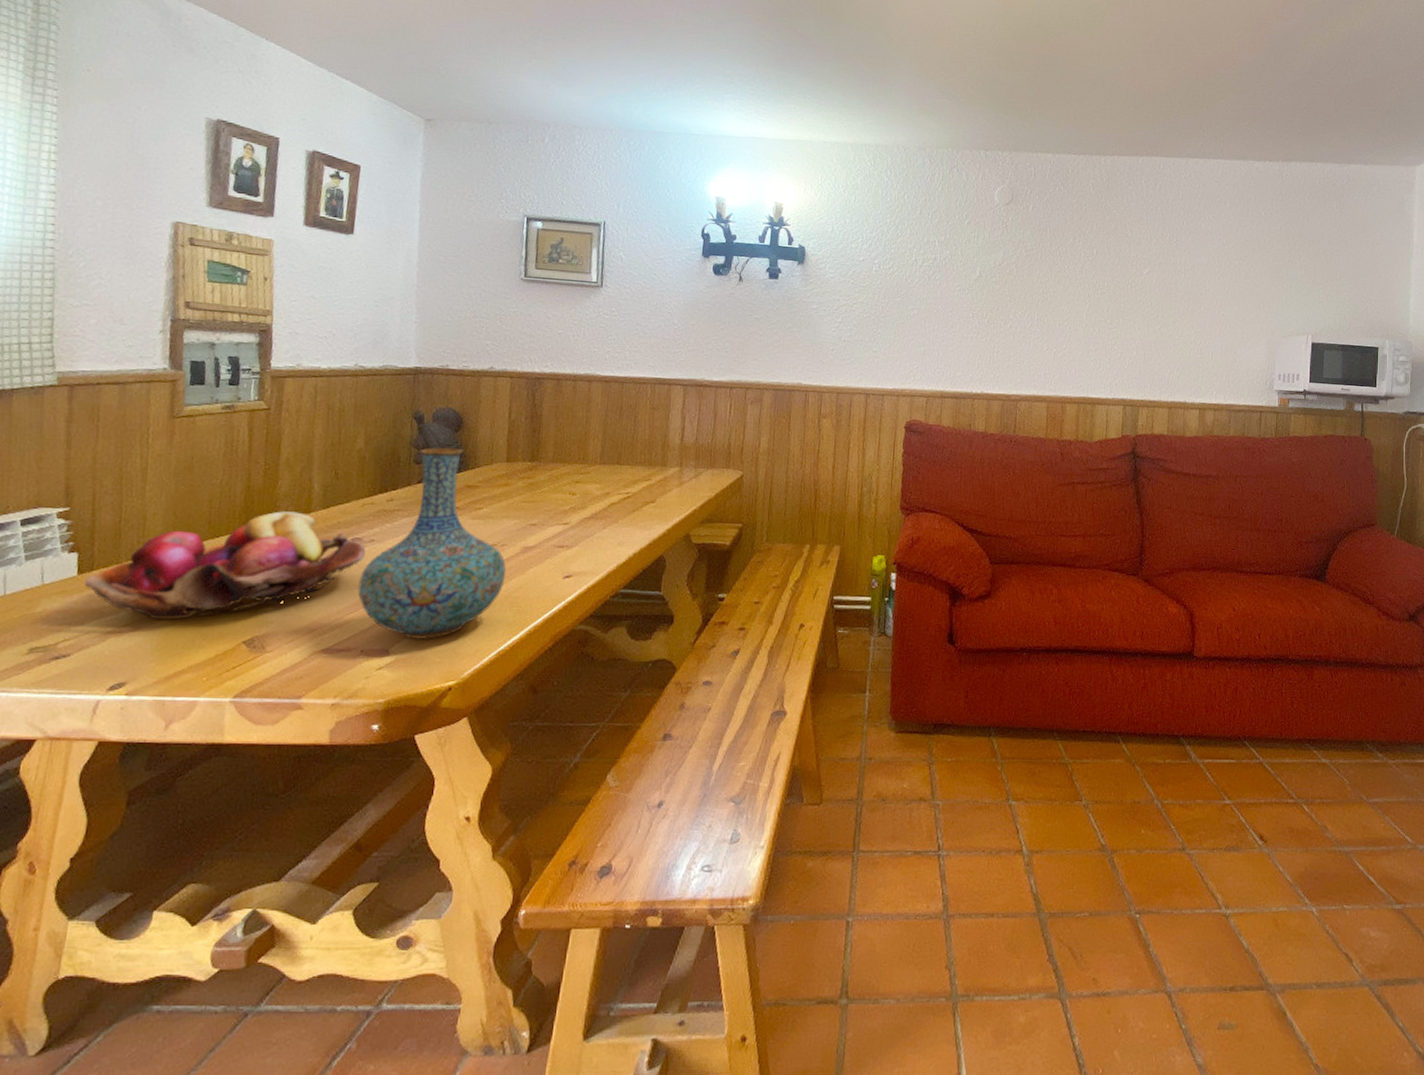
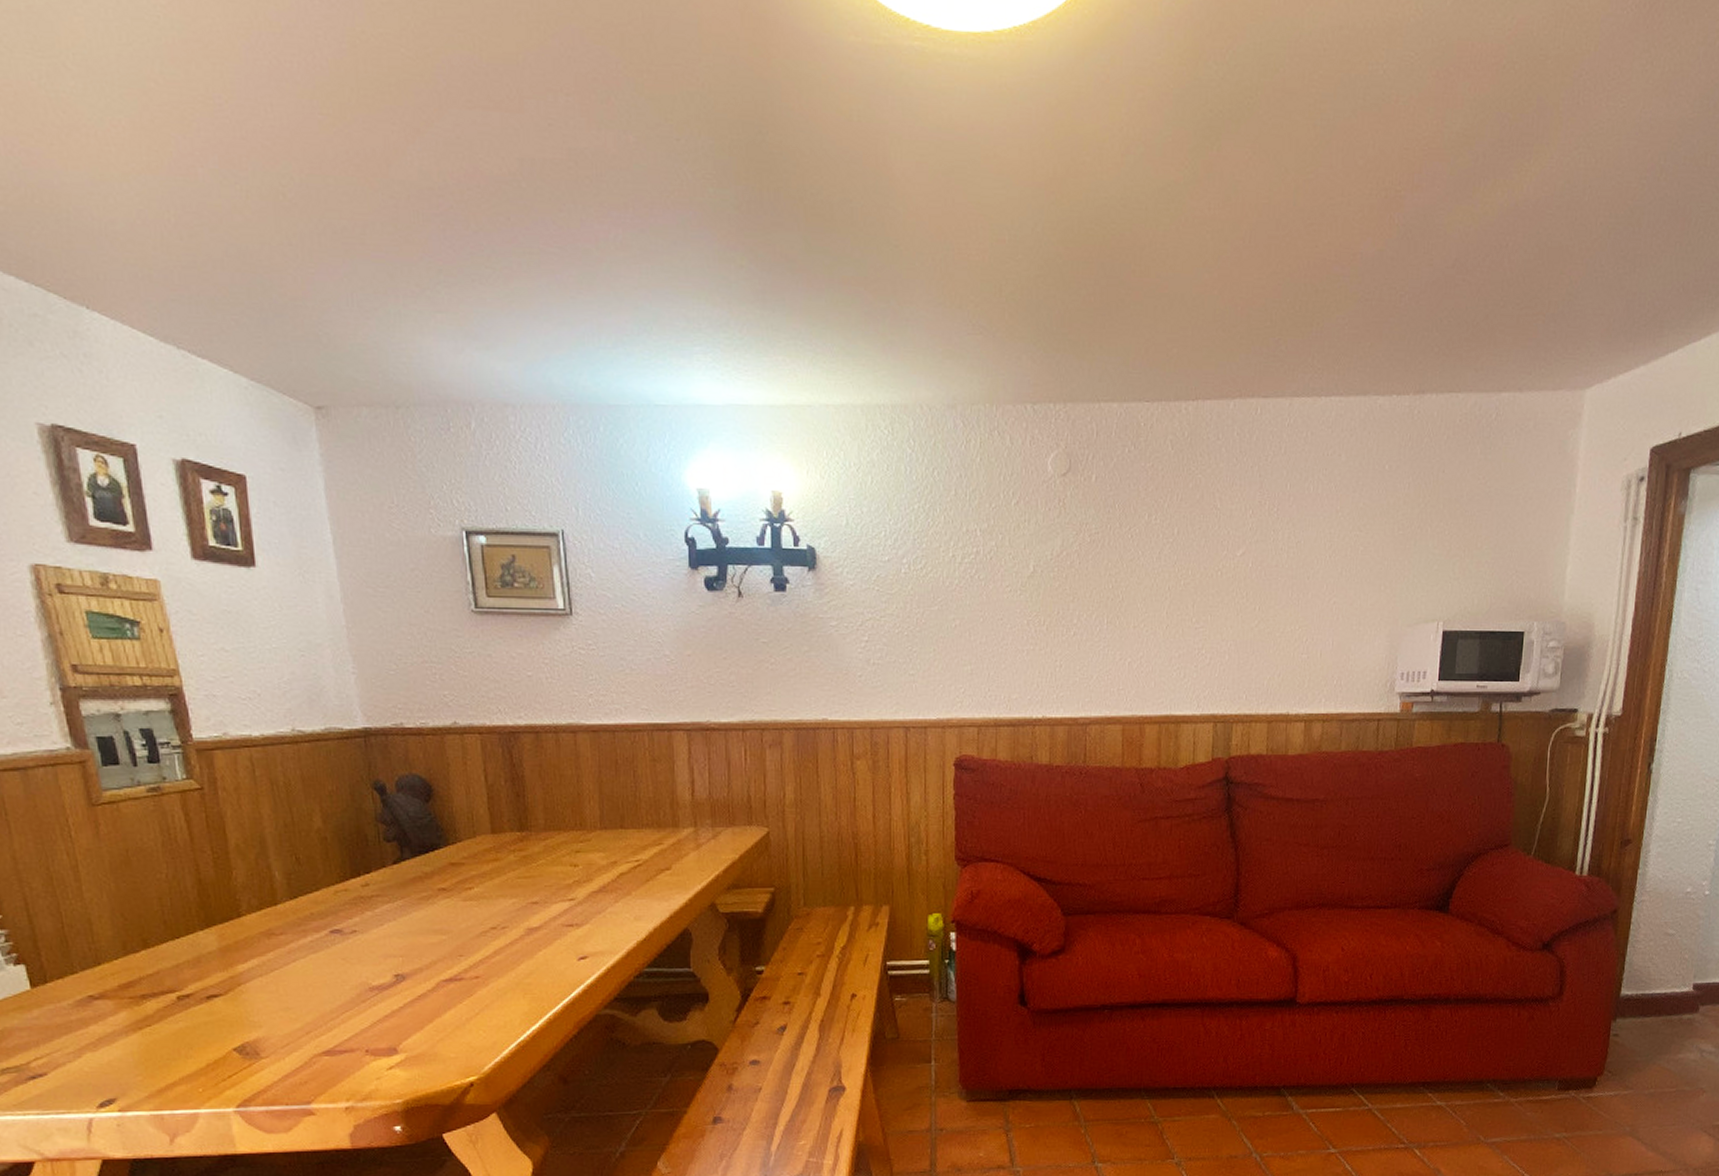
fruit basket: present [84,511,366,620] -> none [41,905,350,1030]
vase: present [358,447,507,639] -> none [348,822,513,1035]

